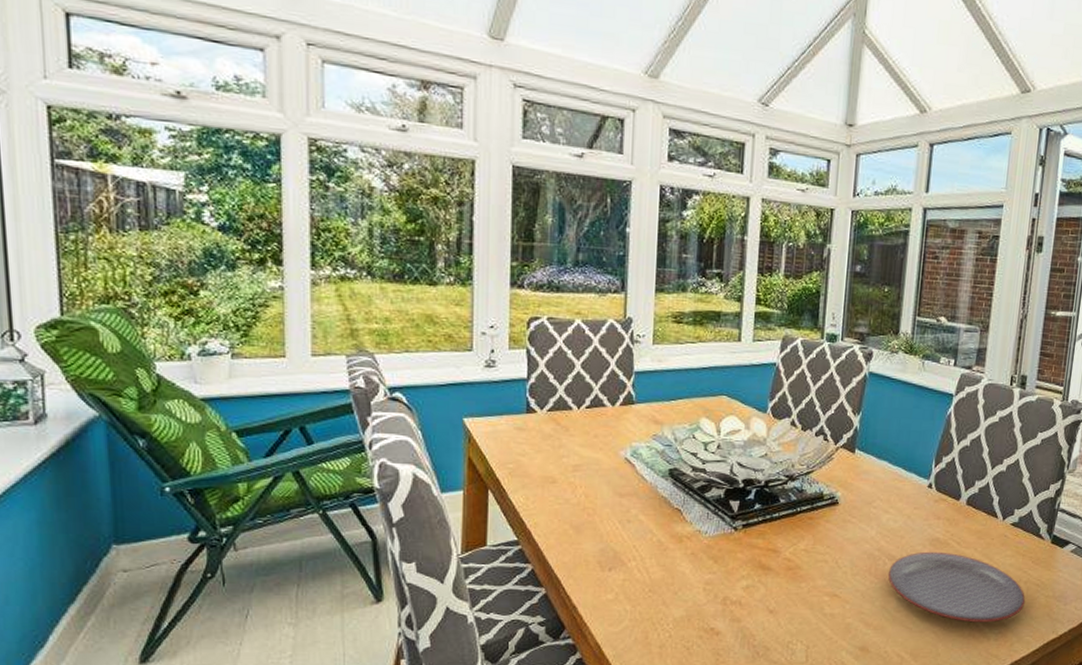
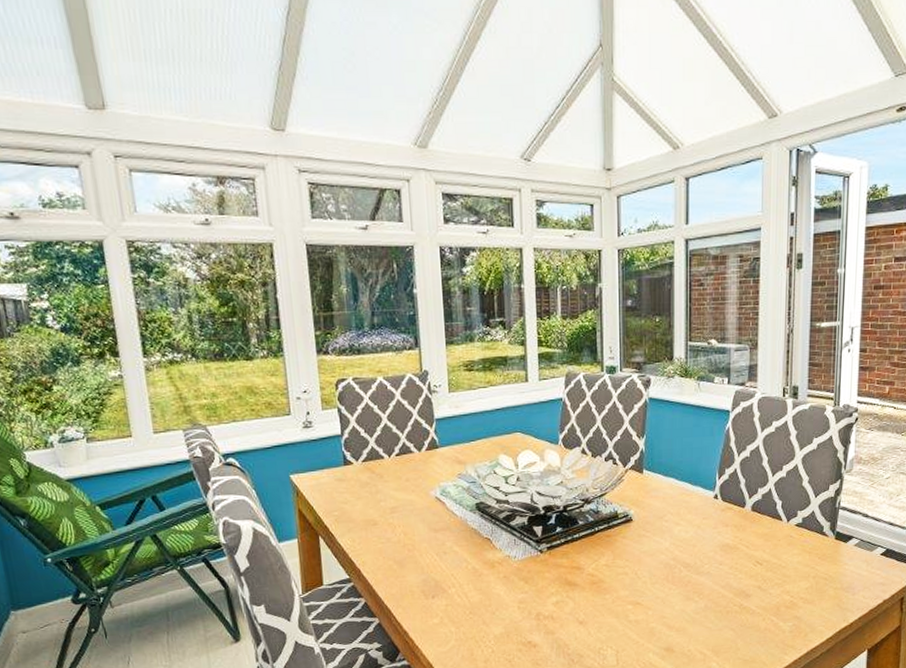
plate: present [888,551,1026,623] -> none [684,556,816,618]

